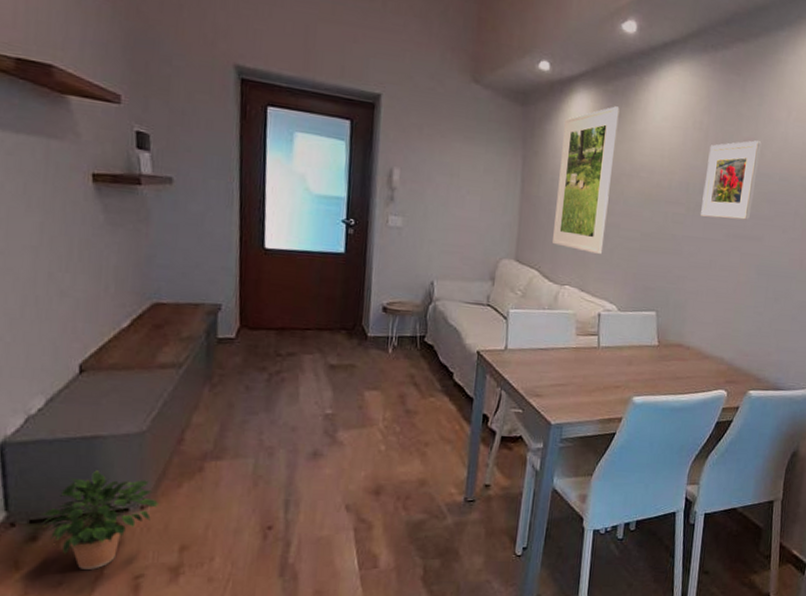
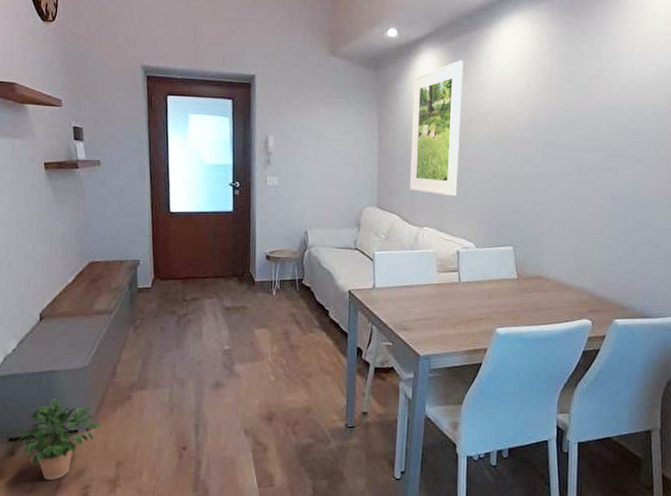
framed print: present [701,140,762,220] -> none [550,76,607,154]

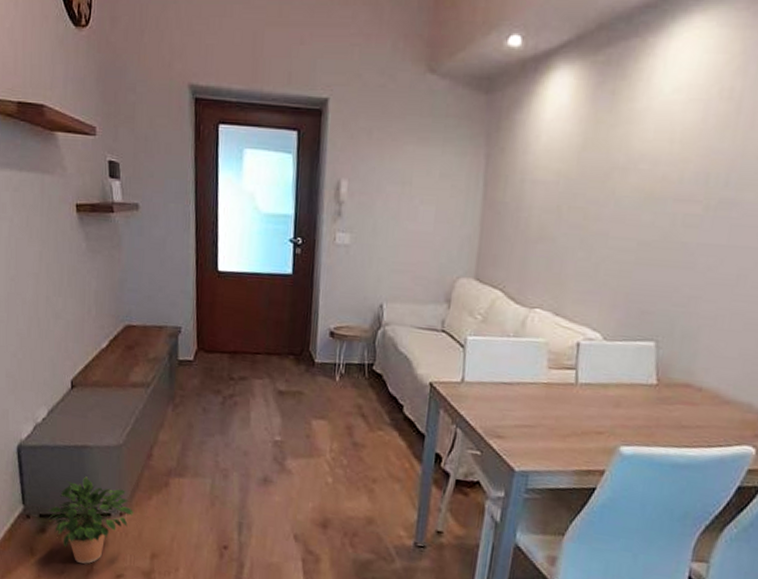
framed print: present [410,60,464,197] -> none [520,81,613,271]

